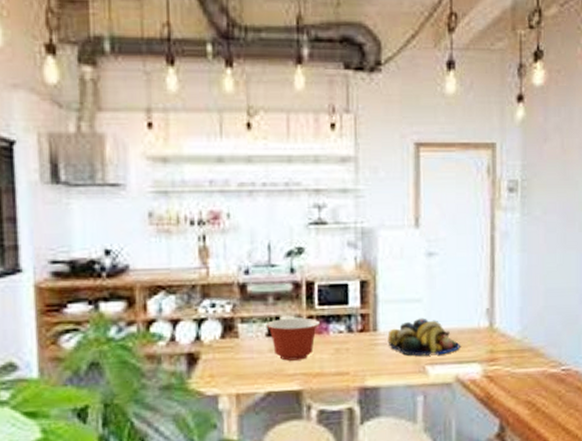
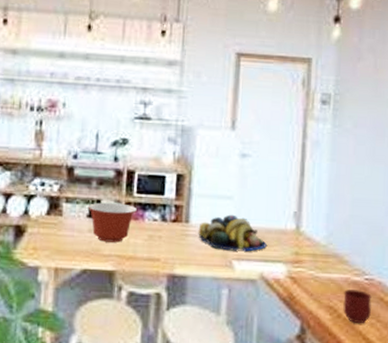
mug: none [541,381,569,416] -> present [343,289,372,324]

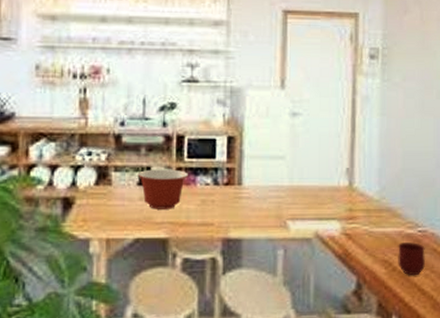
fruit bowl: present [198,214,267,252] -> none [251,174,320,211]

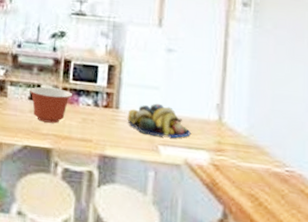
fruit bowl: none [251,174,320,211] -> present [127,103,191,138]
mug: present [398,242,425,276] -> none [264,179,292,214]

